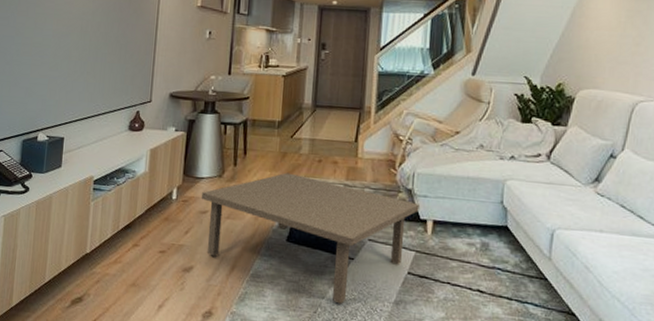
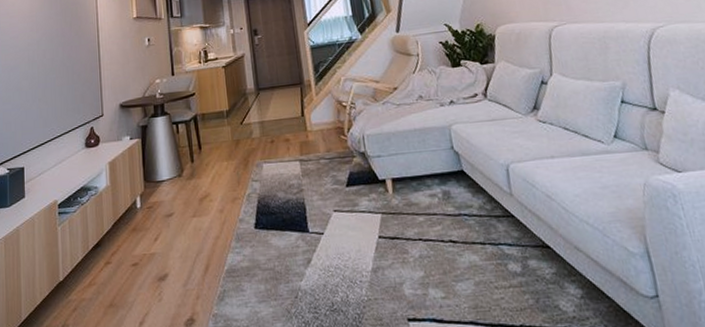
coffee table: present [201,172,419,304] -> none [164,159,376,284]

